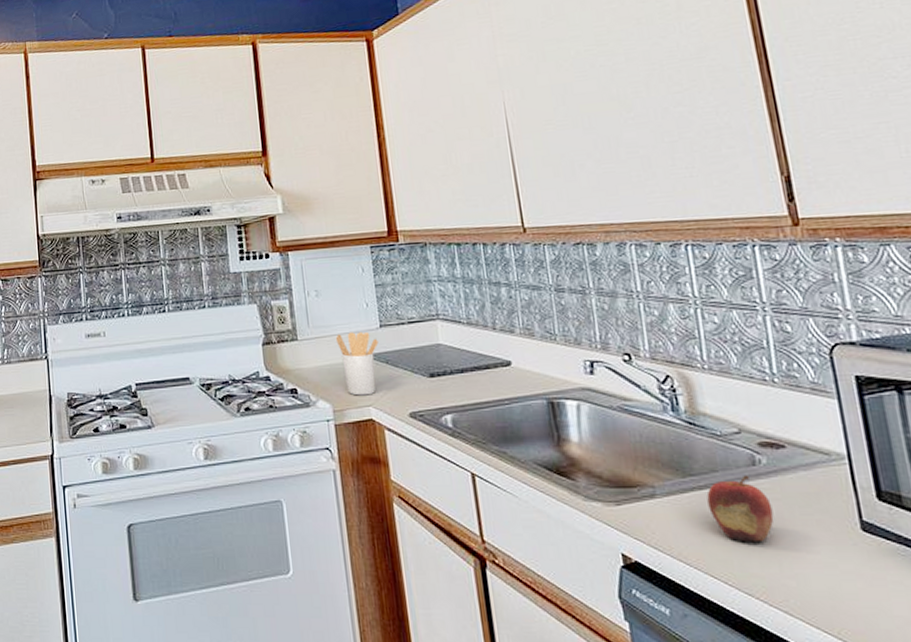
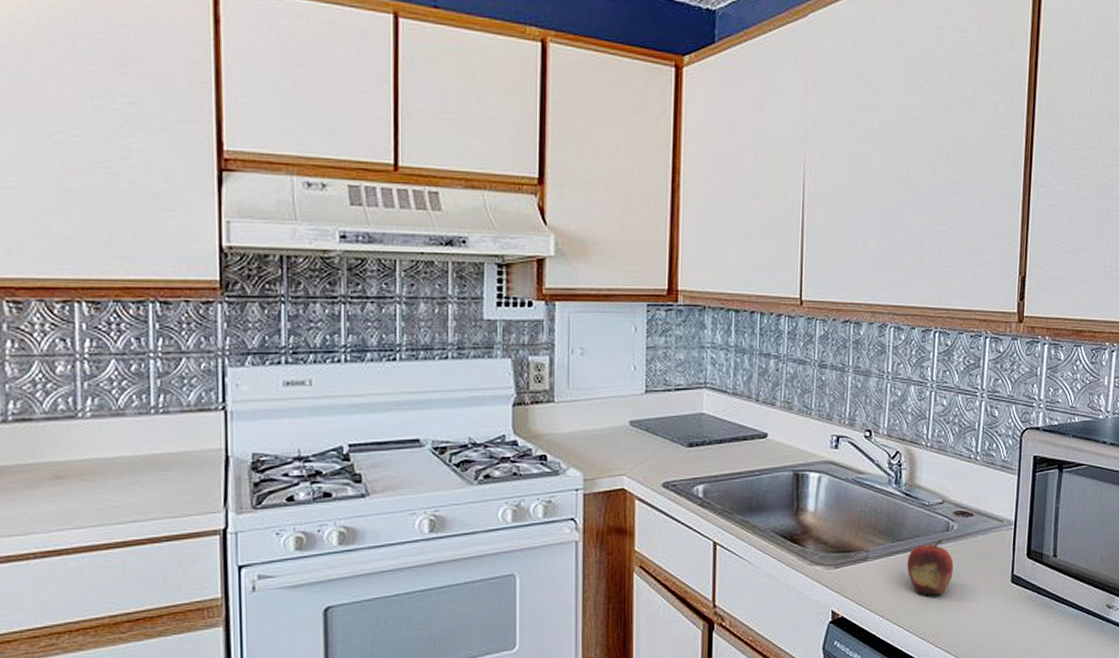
utensil holder: present [335,331,379,396] -> none [596,396,642,464]

